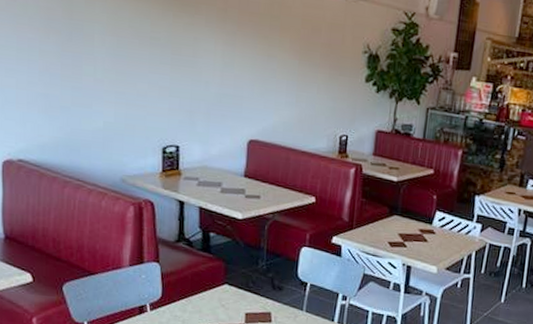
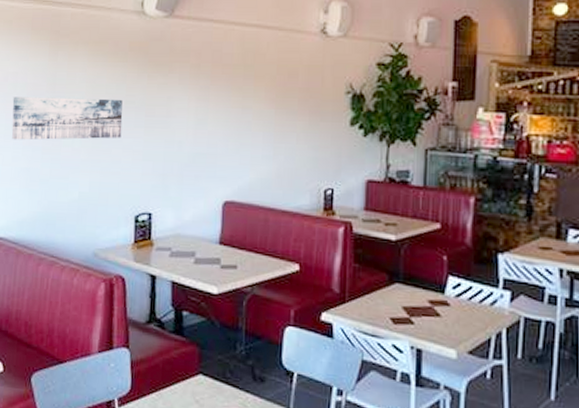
wall art: none [23,18,148,73] -> present [11,96,123,140]

